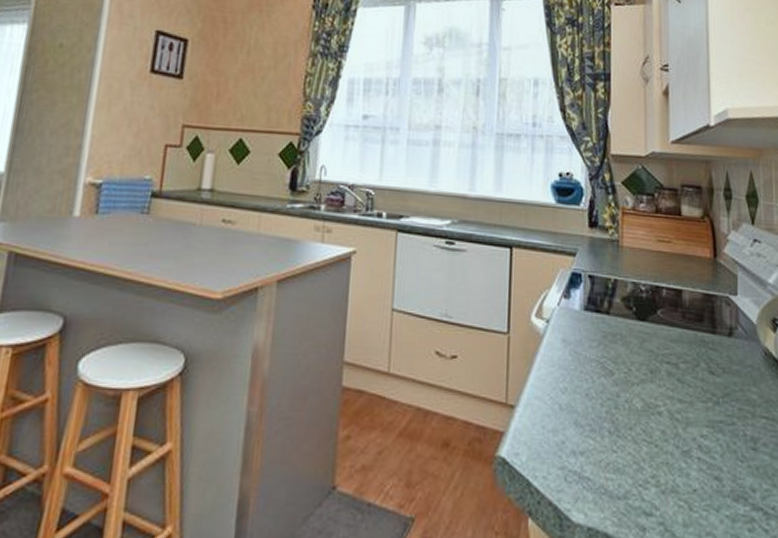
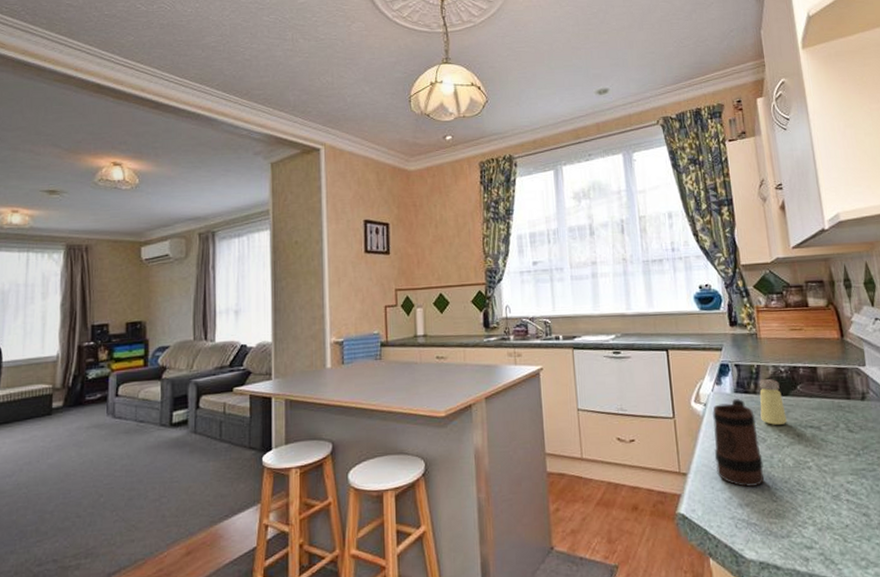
mug: none [550,318,607,430] -> present [712,399,765,487]
saltshaker: none [611,296,641,358] -> present [759,378,787,426]

